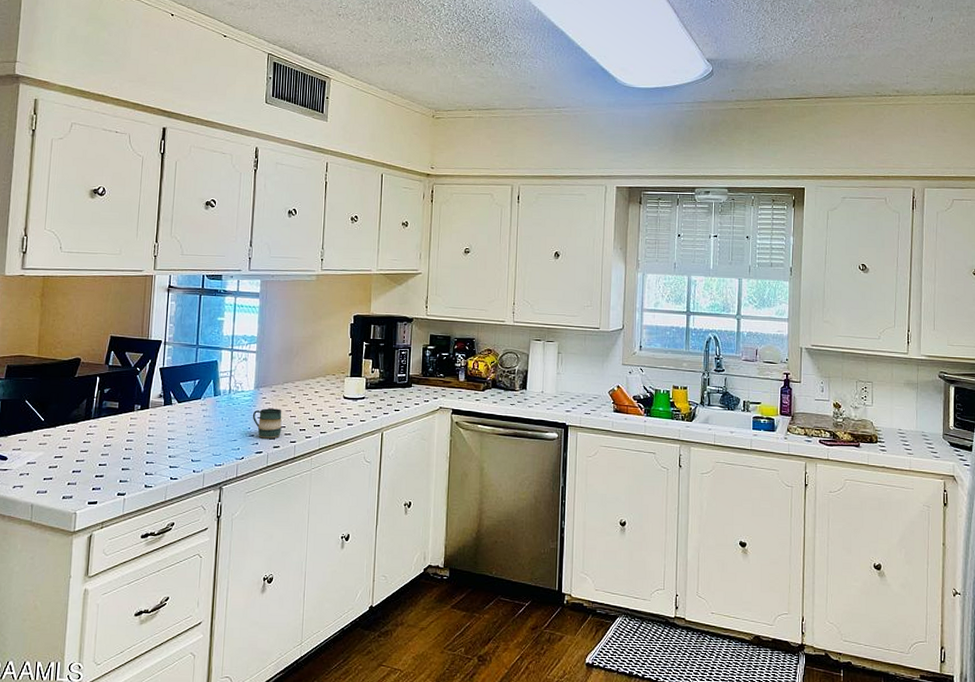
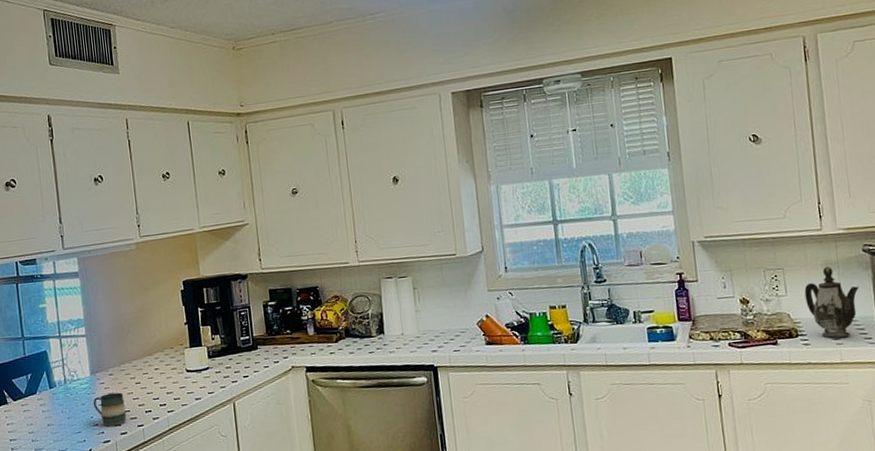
teapot: none [887,385,933,449] -> present [804,266,860,339]

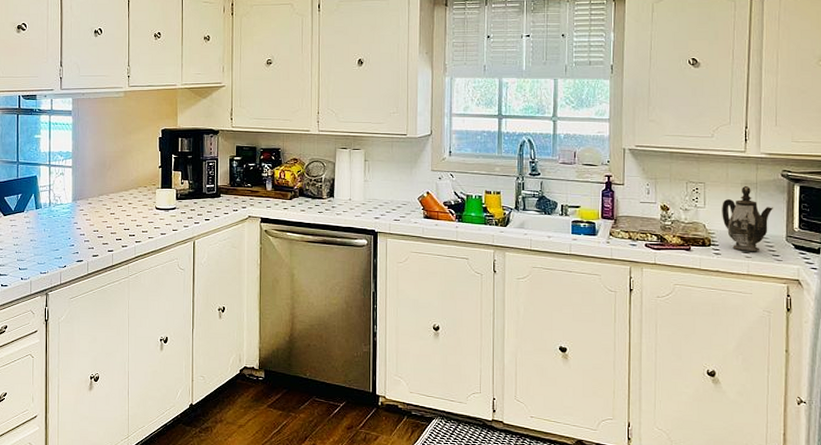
mug: present [93,392,127,426] -> none [71,220,99,248]

